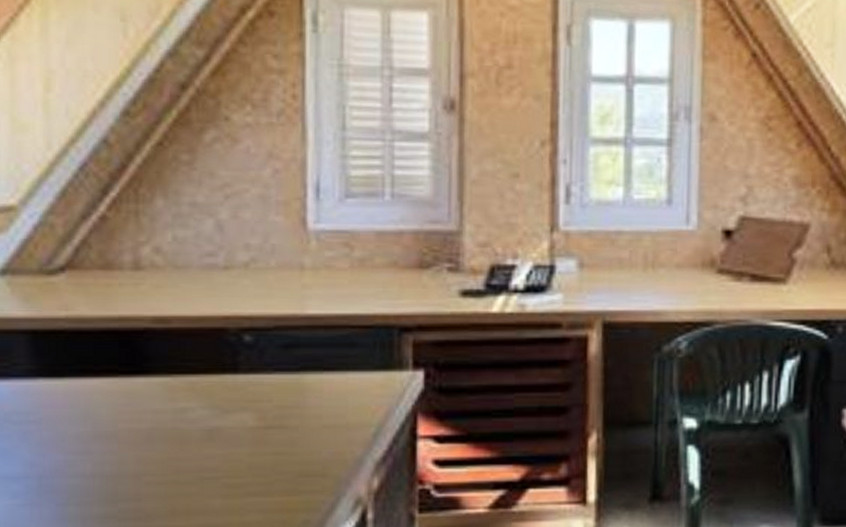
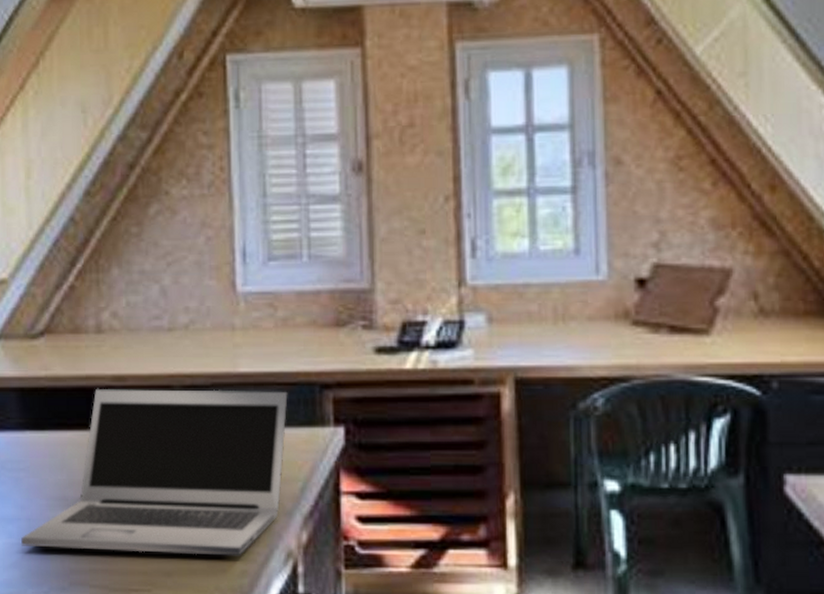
laptop: none [28,330,363,508] -> present [20,388,288,556]

